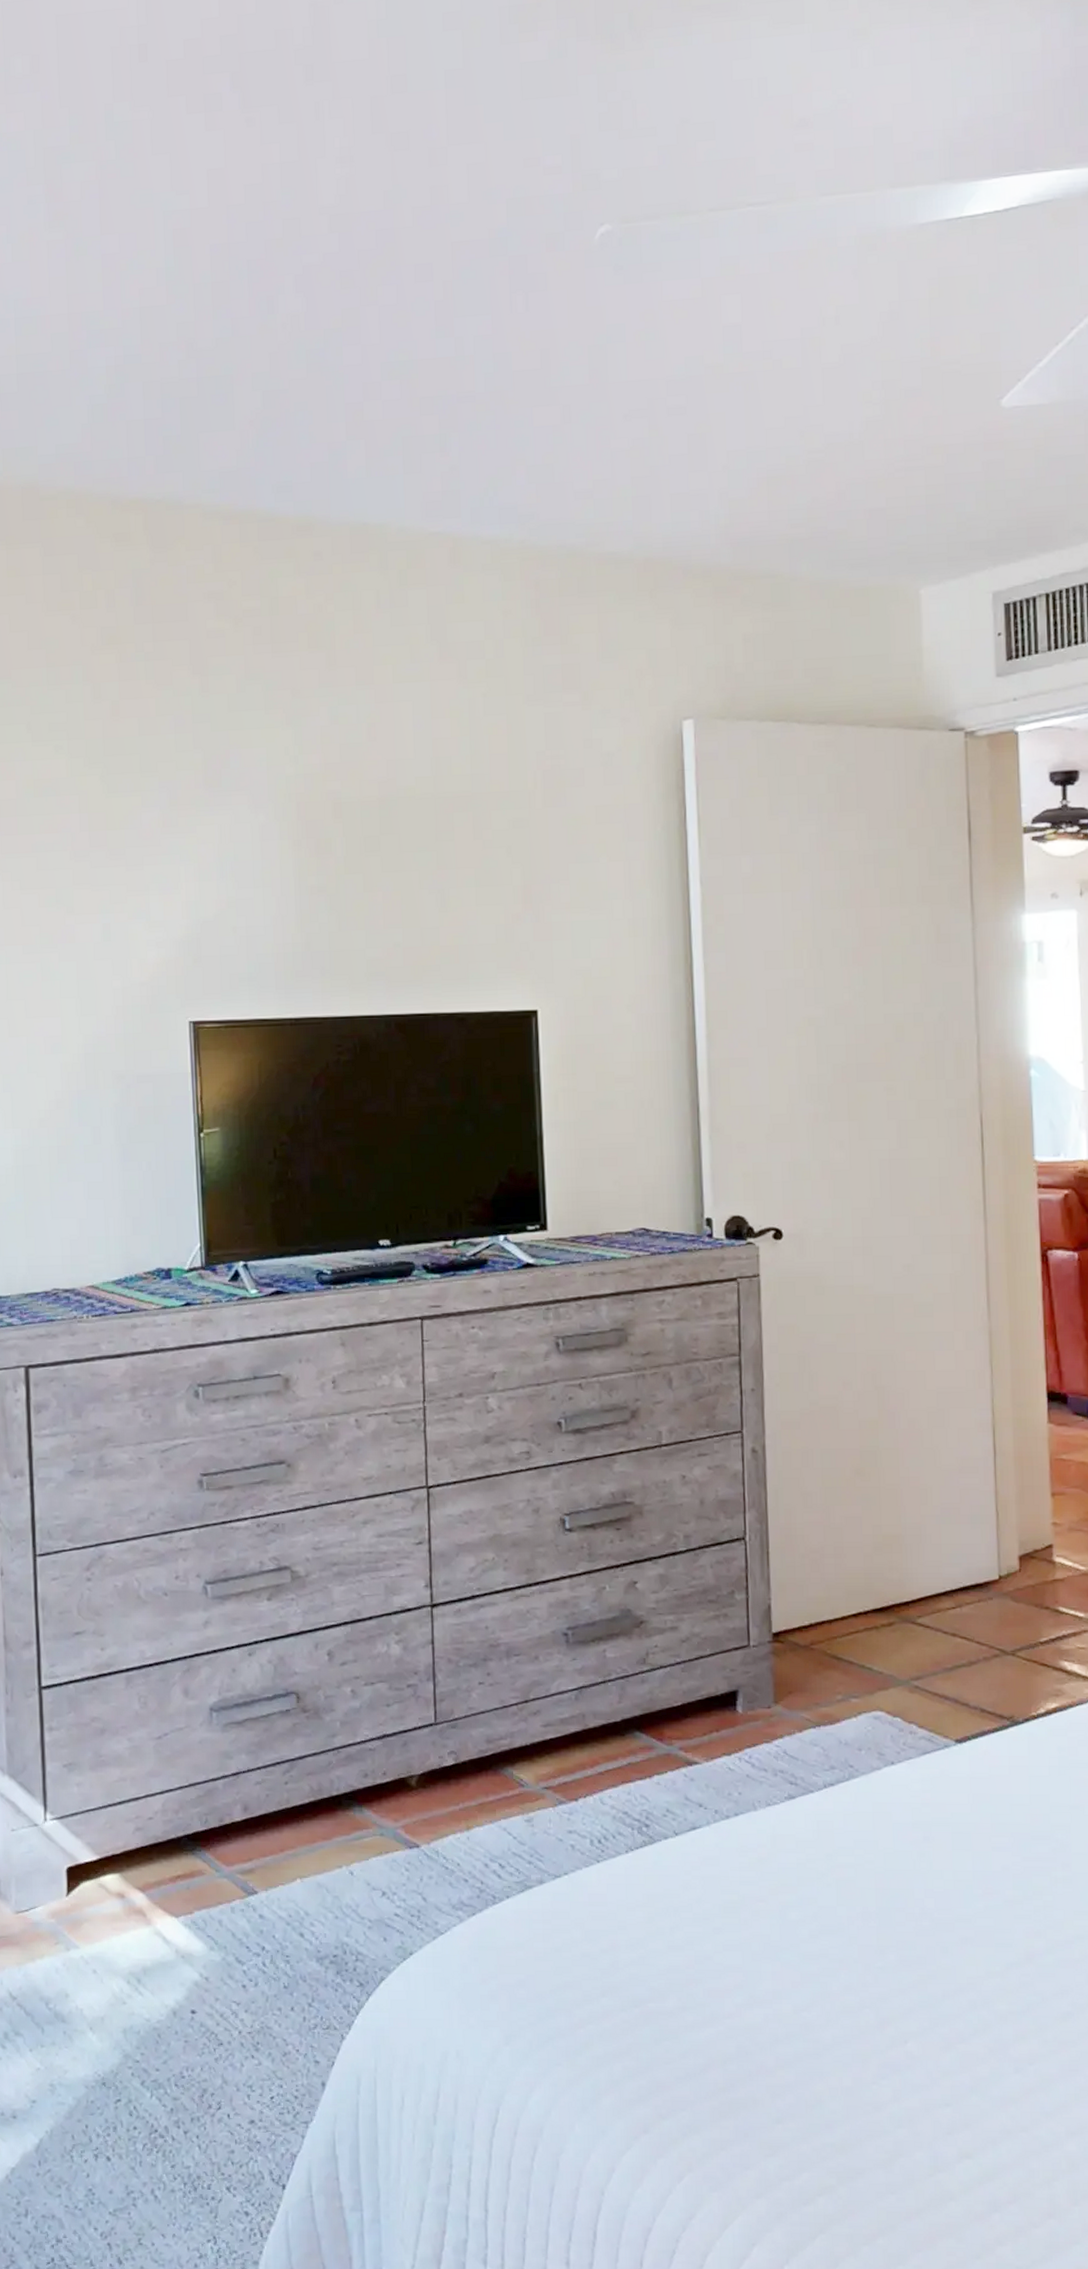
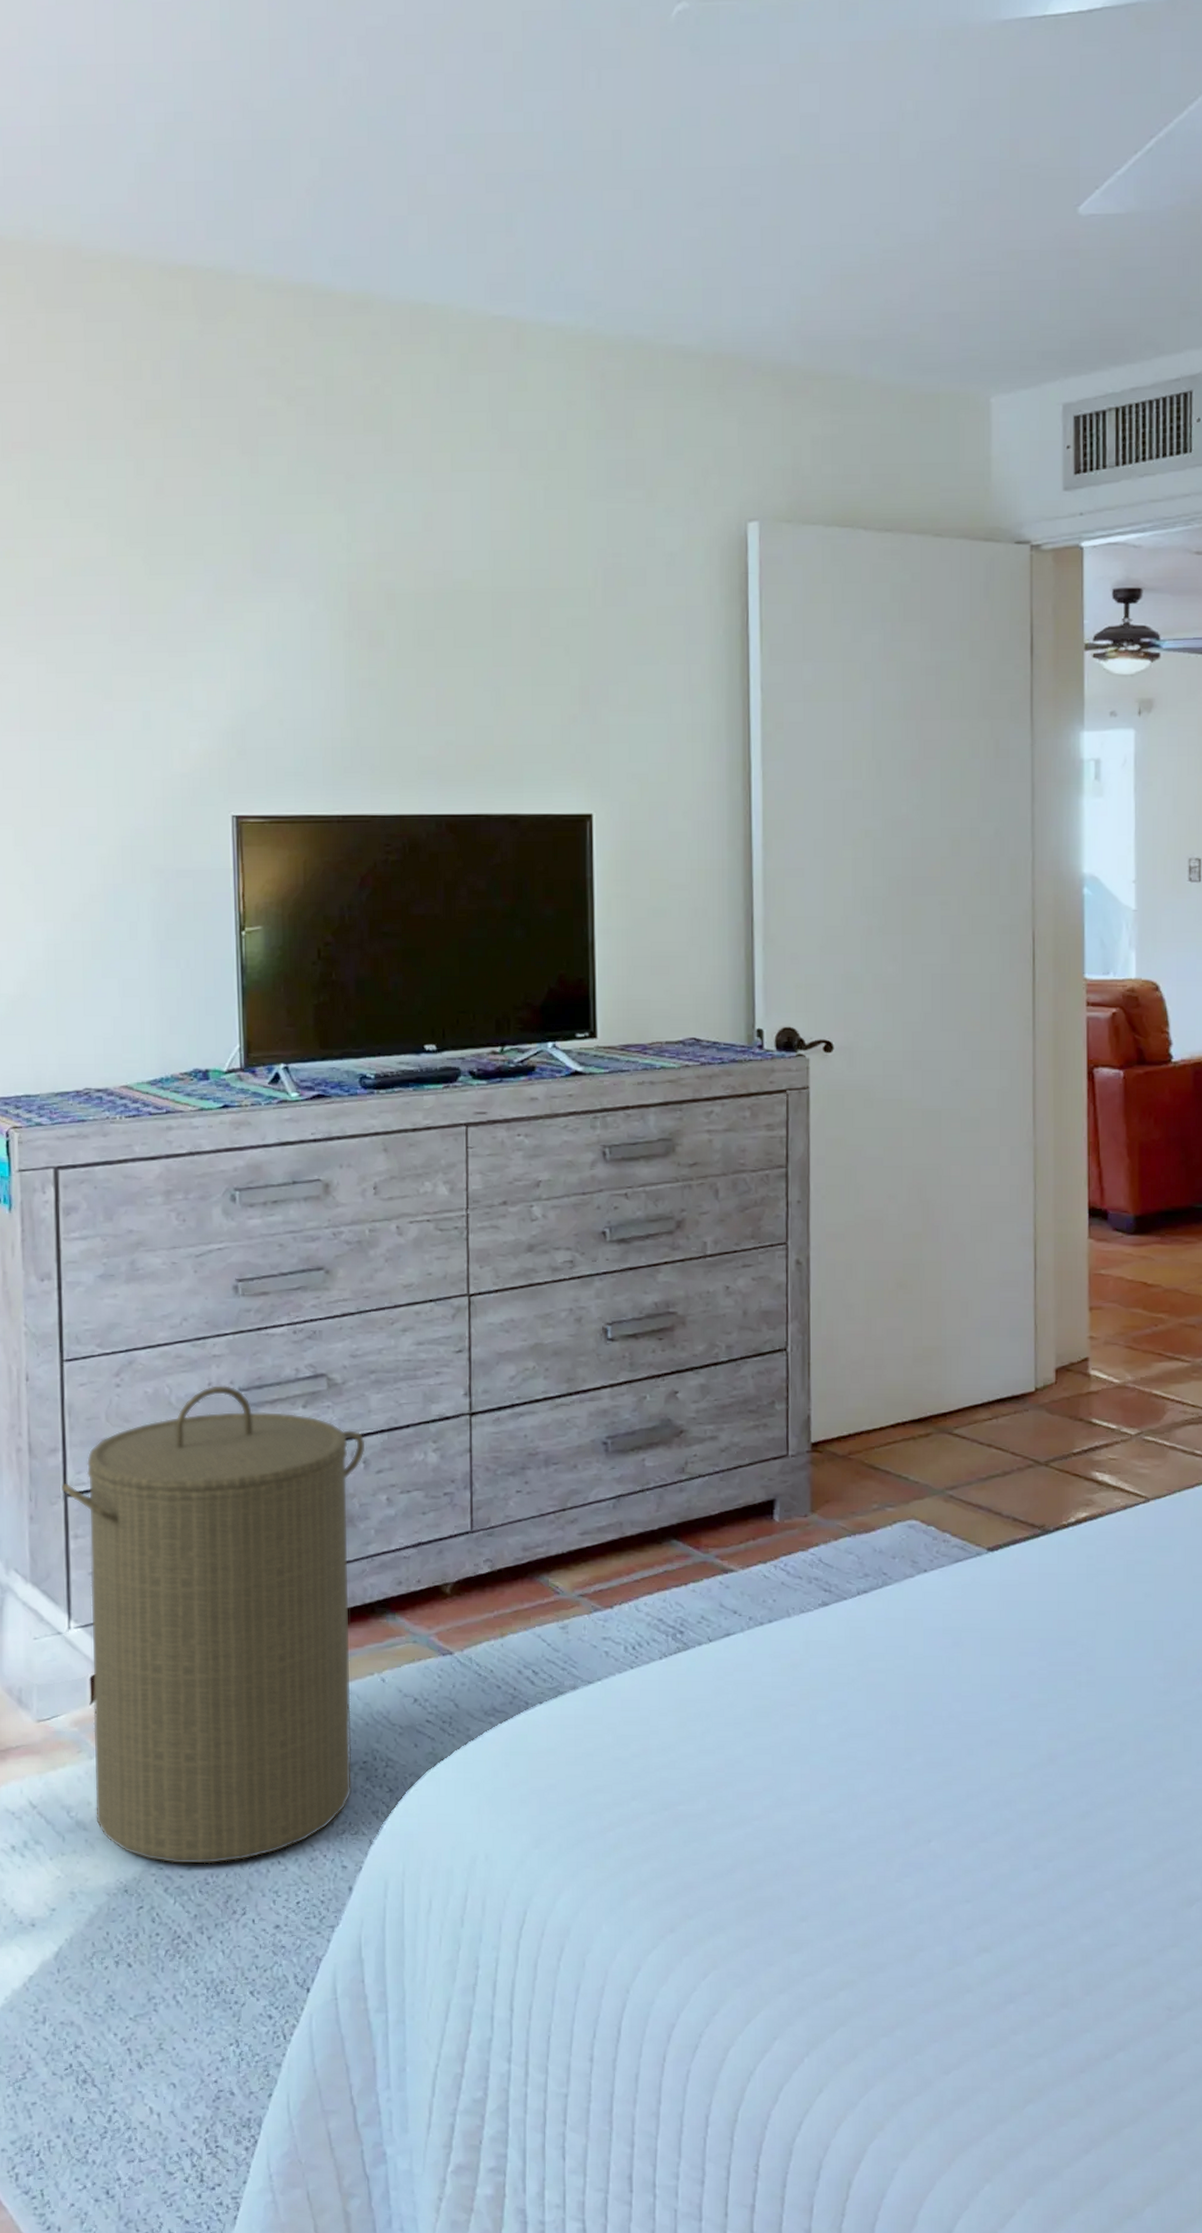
laundry hamper: none [36,1579,329,2057] -> present [61,1385,365,1864]

